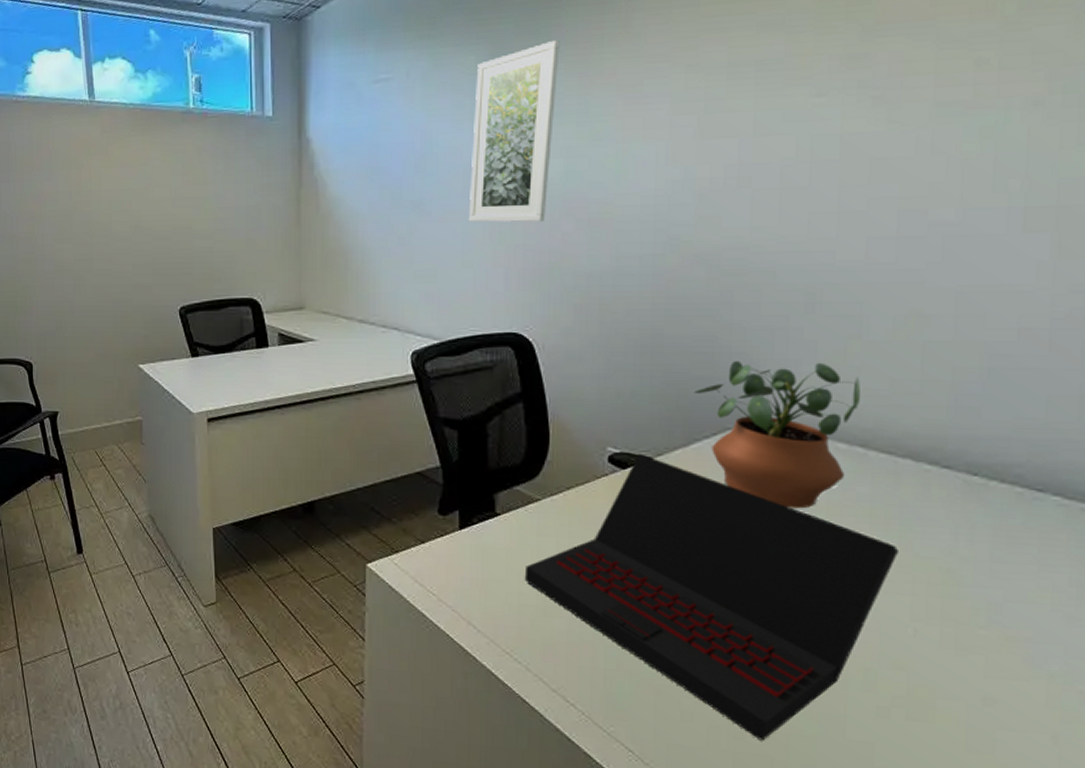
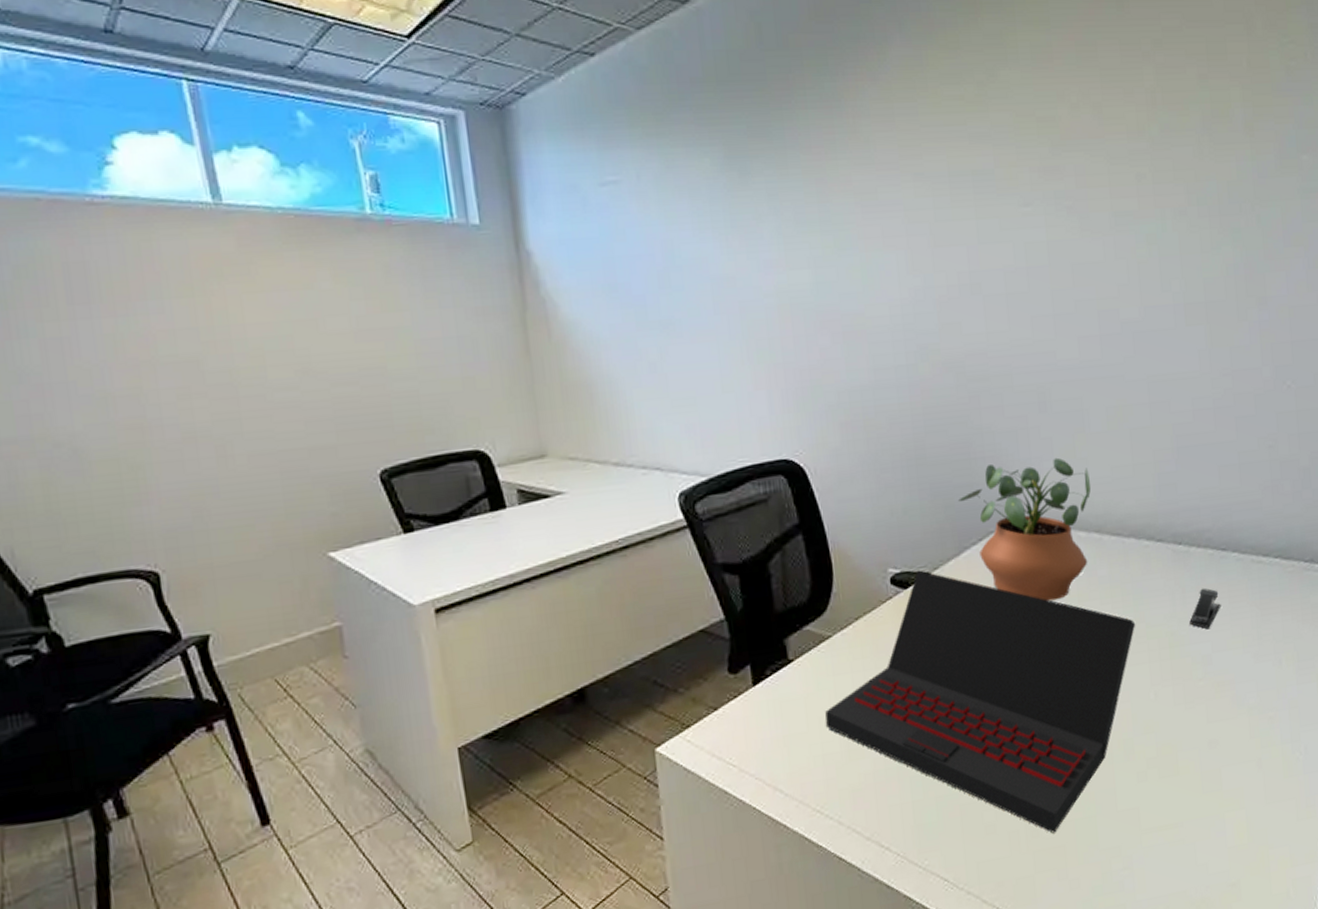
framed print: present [468,39,560,223] -> none [713,143,802,342]
stapler: none [975,528,1026,575] -> present [1189,588,1221,629]

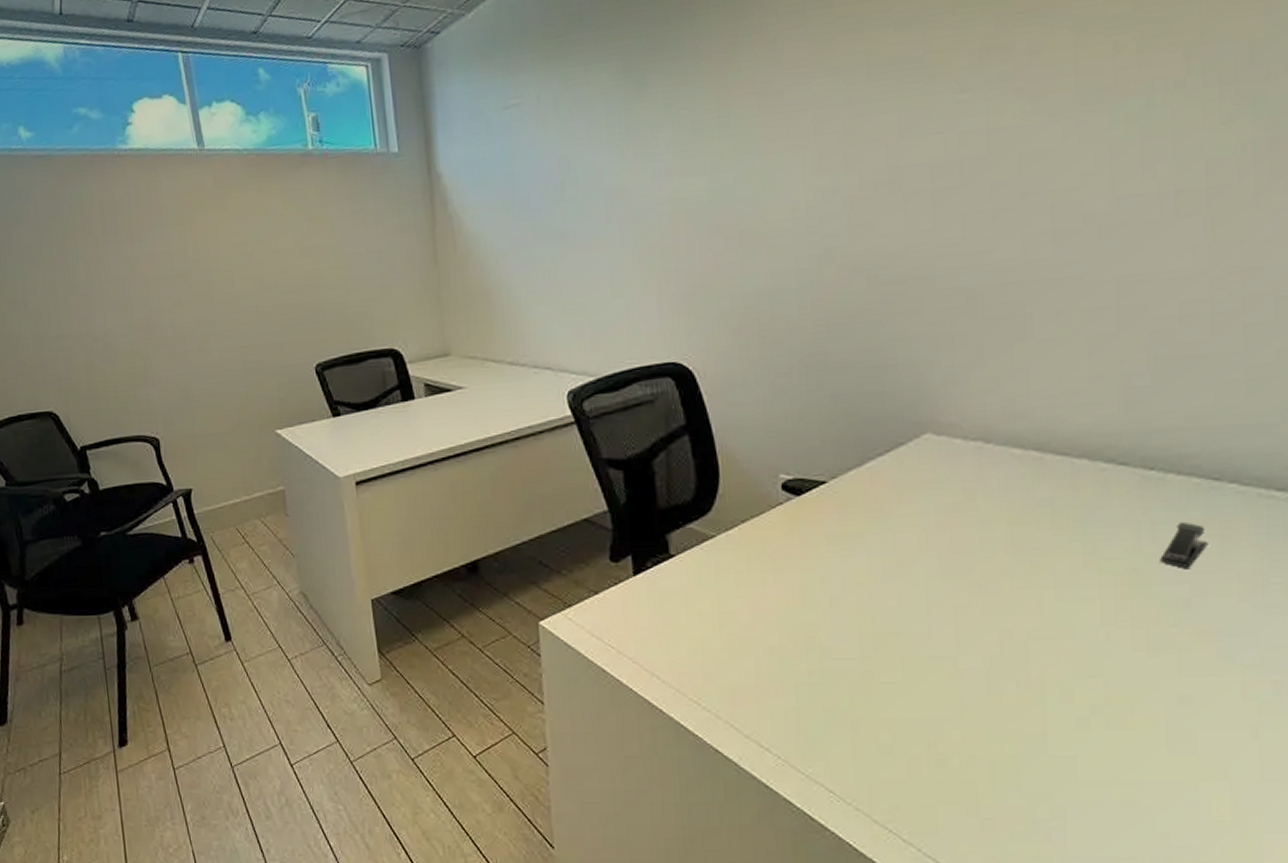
laptop: present [825,570,1136,834] -> none [705,478,1084,766]
potted plant: present [959,457,1091,602] -> none [864,366,1032,521]

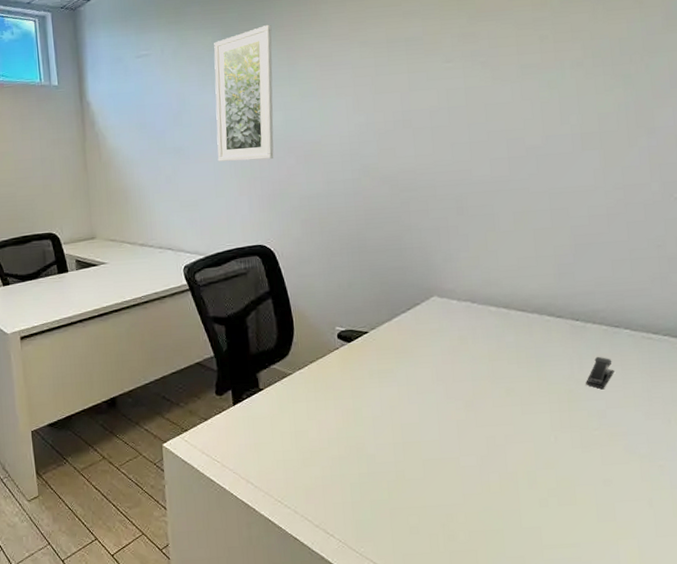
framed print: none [610,51,695,249] -> present [214,24,274,162]

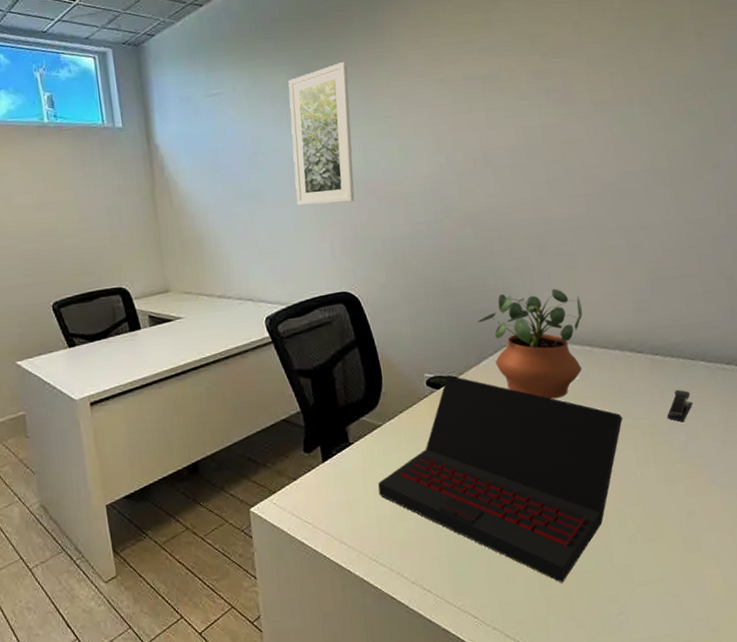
laptop: none [285,329,539,539] -> present [378,375,623,583]
potted plant: none [392,249,500,359] -> present [478,288,583,400]

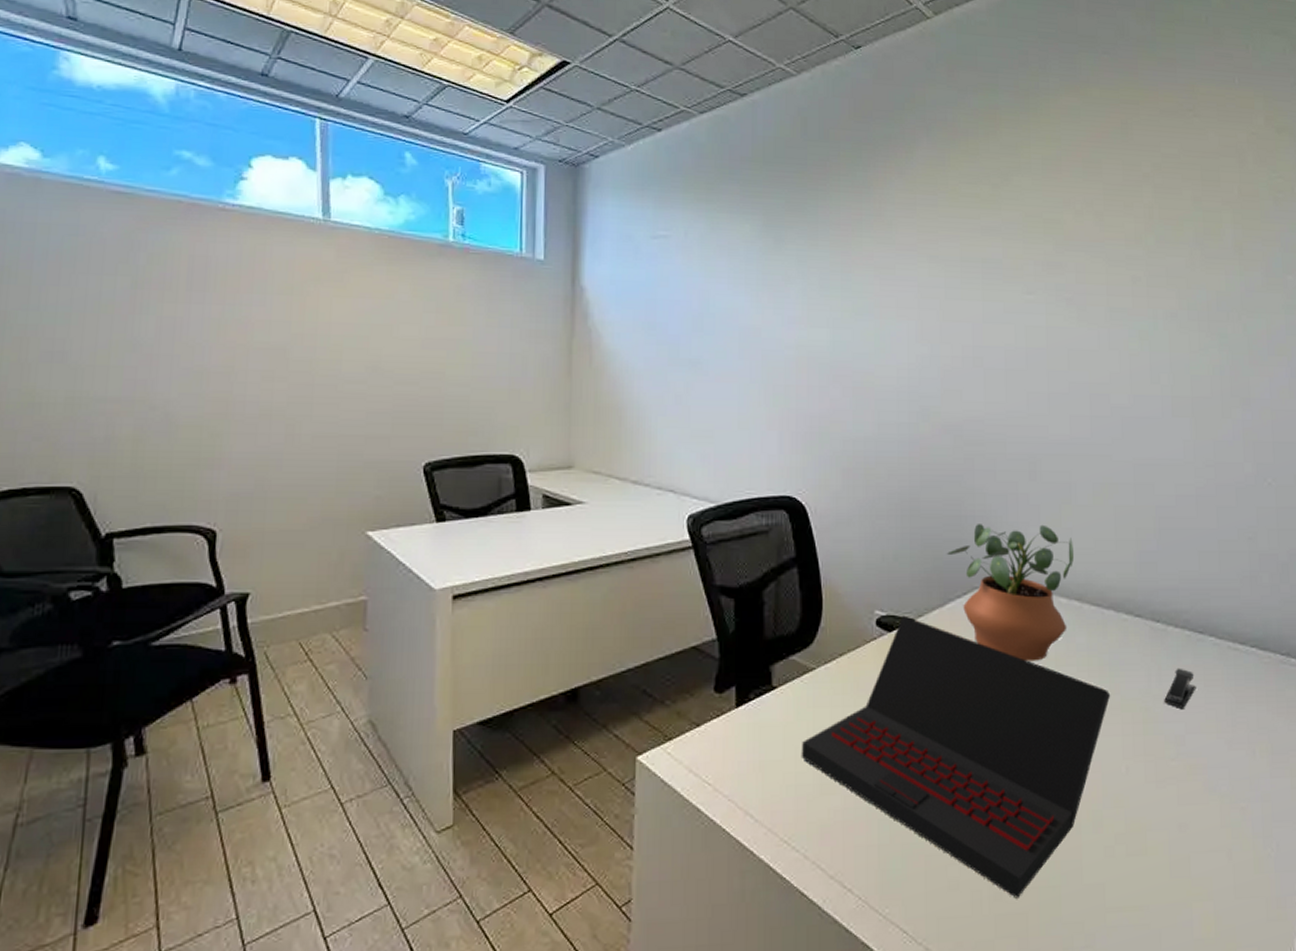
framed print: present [288,61,355,206] -> none [744,219,825,388]

